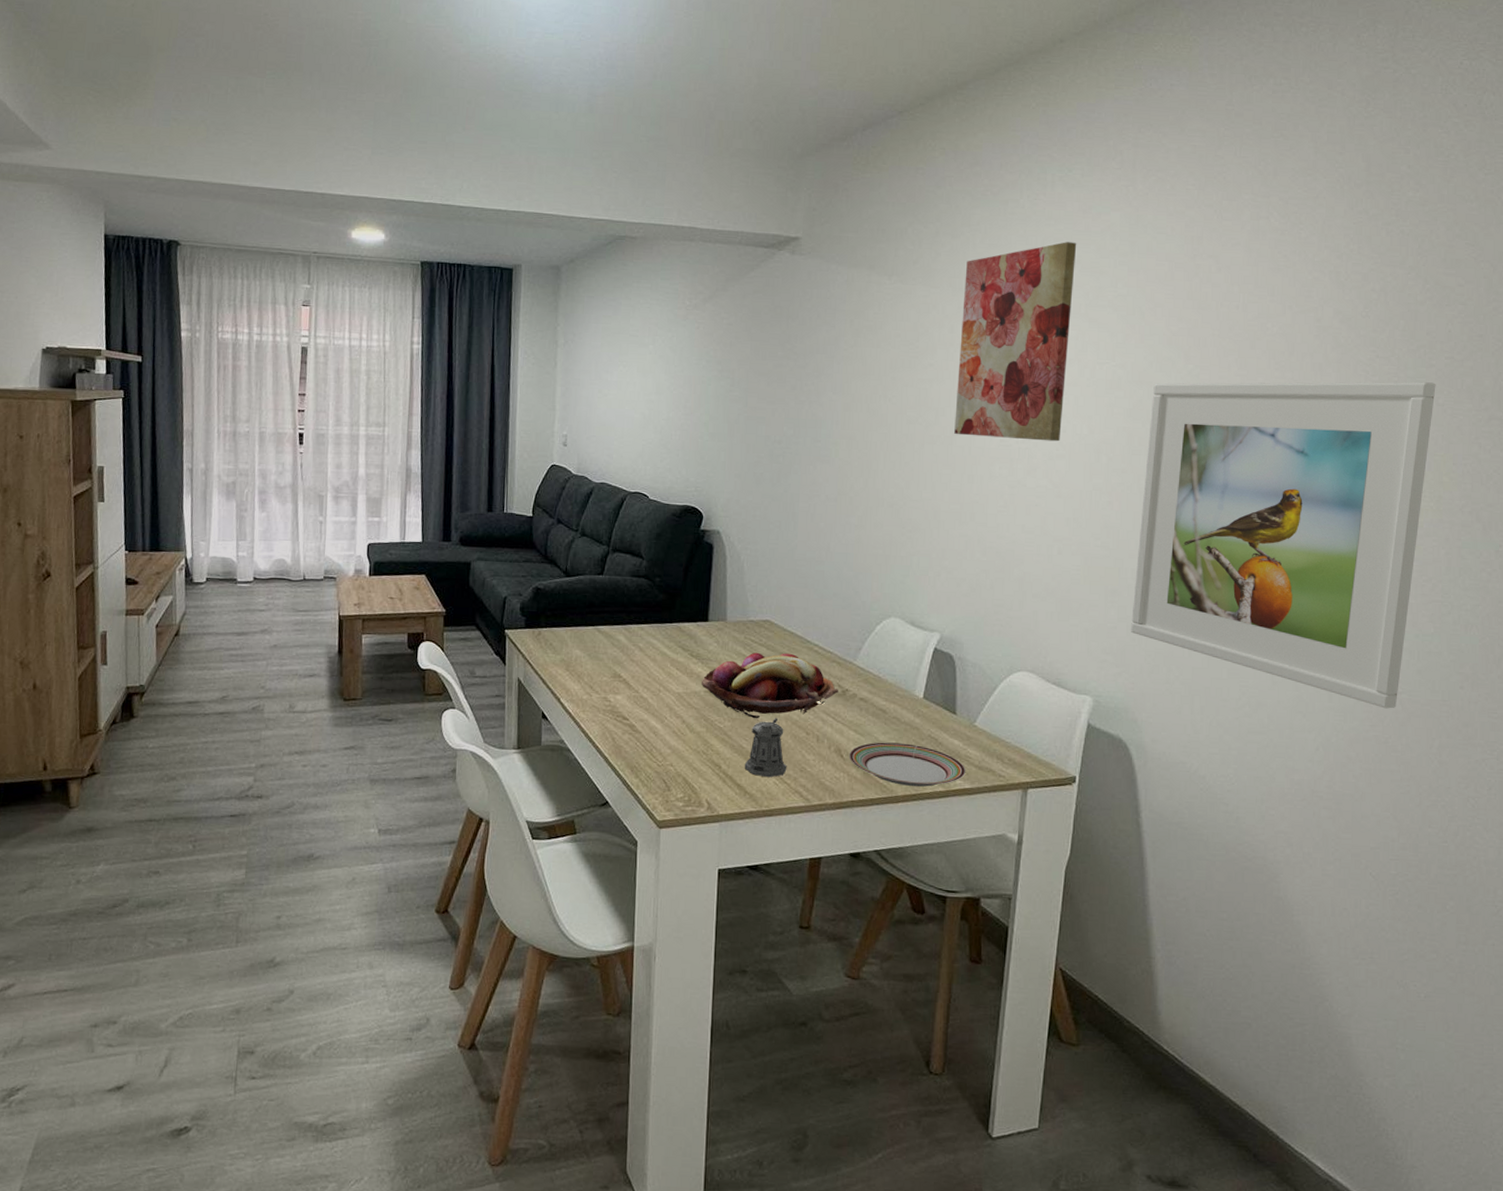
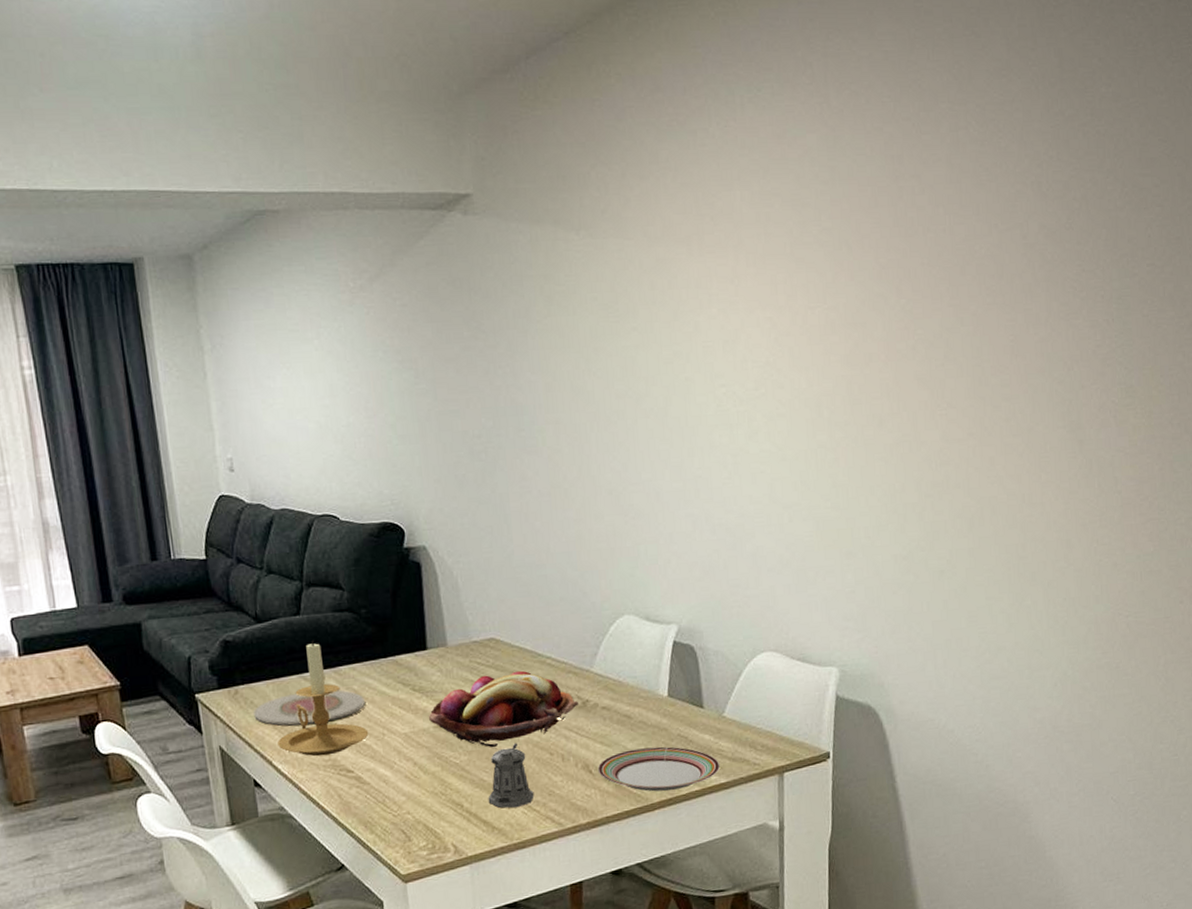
plate: none [551,642,647,672] -> present [254,690,365,726]
candle holder: none [567,598,647,701] -> present [278,639,369,757]
wall art: present [954,242,1077,442] -> none [659,173,779,405]
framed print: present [1131,382,1436,709] -> none [867,293,1140,634]

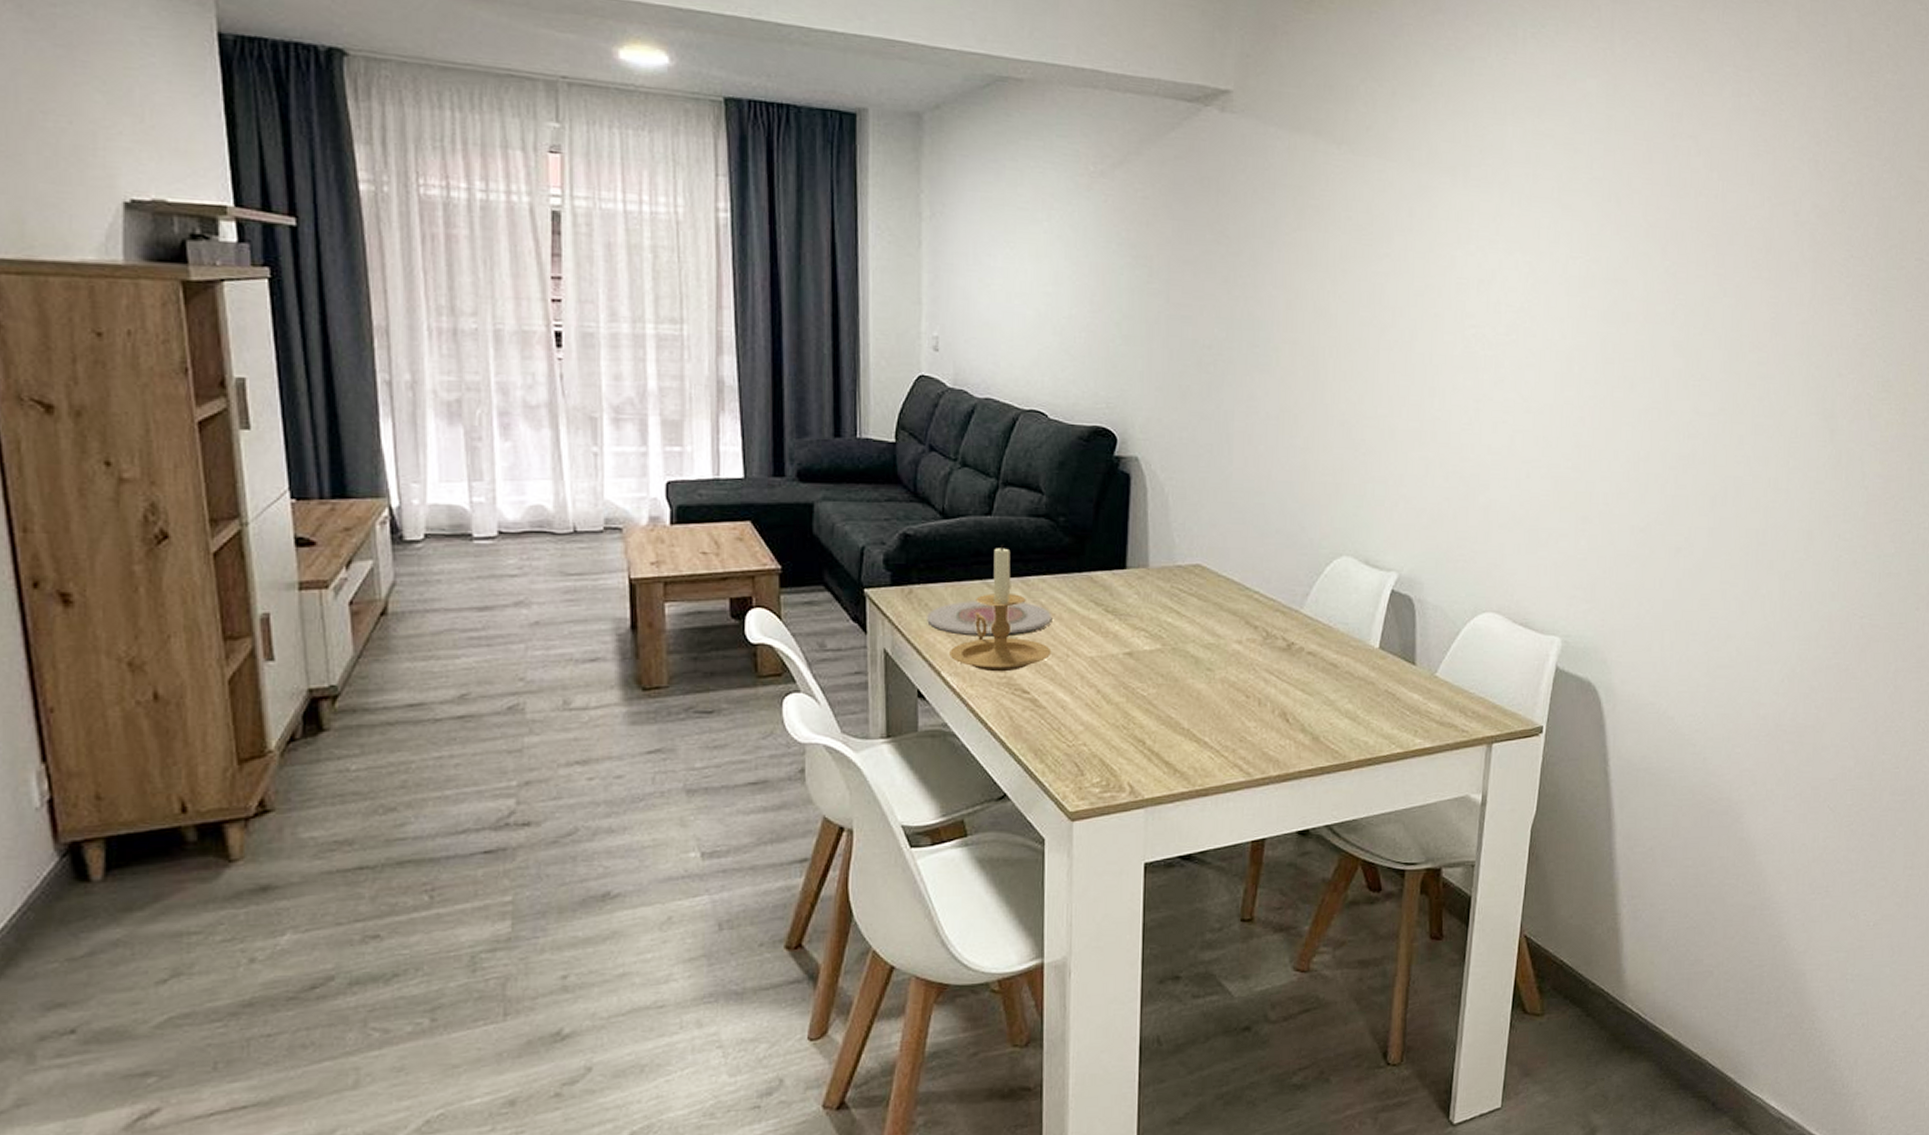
fruit basket: present [428,670,578,749] -> none [1118,603,1283,688]
pepper shaker: present [488,743,534,808] -> none [1173,681,1224,752]
plate: present [597,746,720,792] -> none [1295,701,1427,749]

